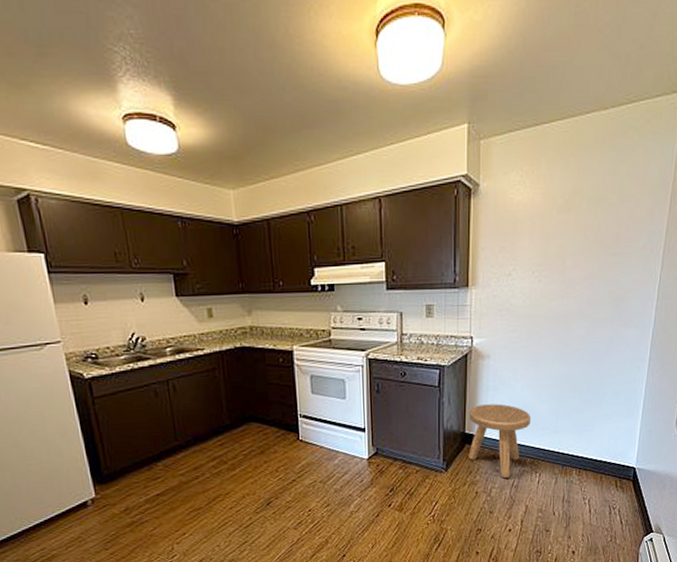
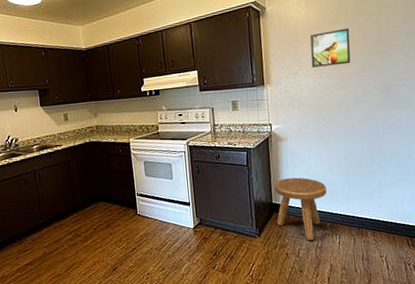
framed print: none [530,220,581,268] -> present [310,28,351,68]

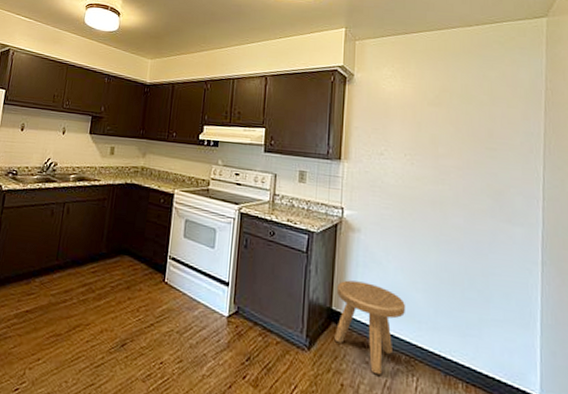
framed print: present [310,28,351,68] -> none [402,112,453,156]

